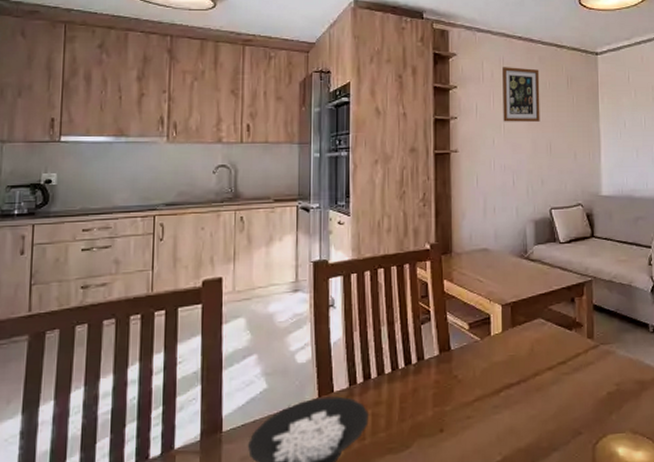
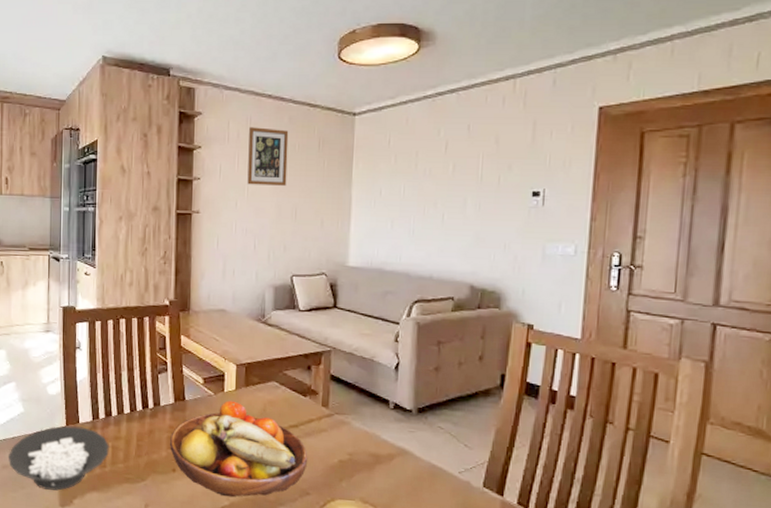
fruit bowl: none [436,344,578,450] -> present [170,400,308,497]

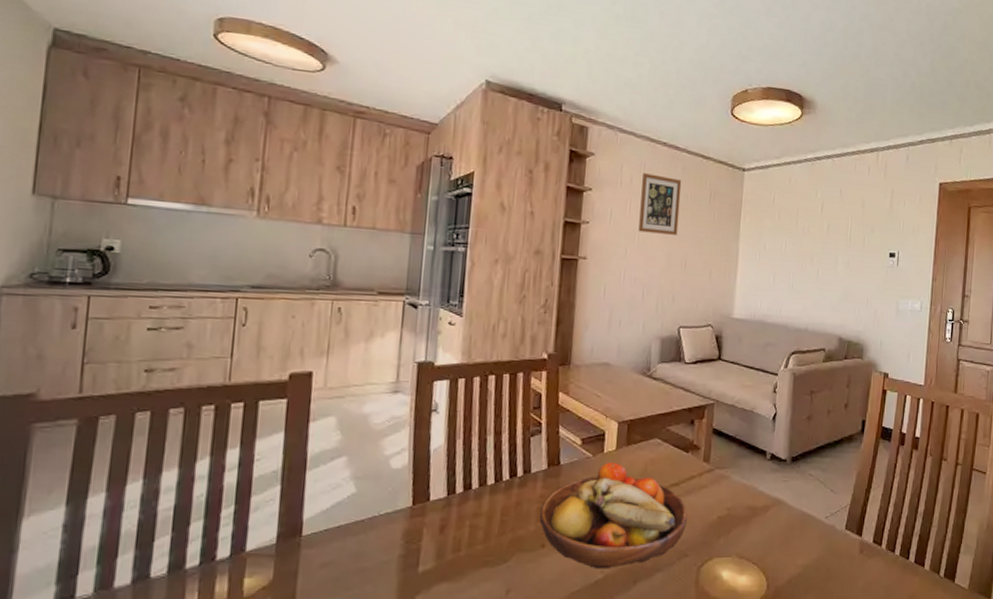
cereal bowl: present [9,425,110,491] -> none [330,505,468,587]

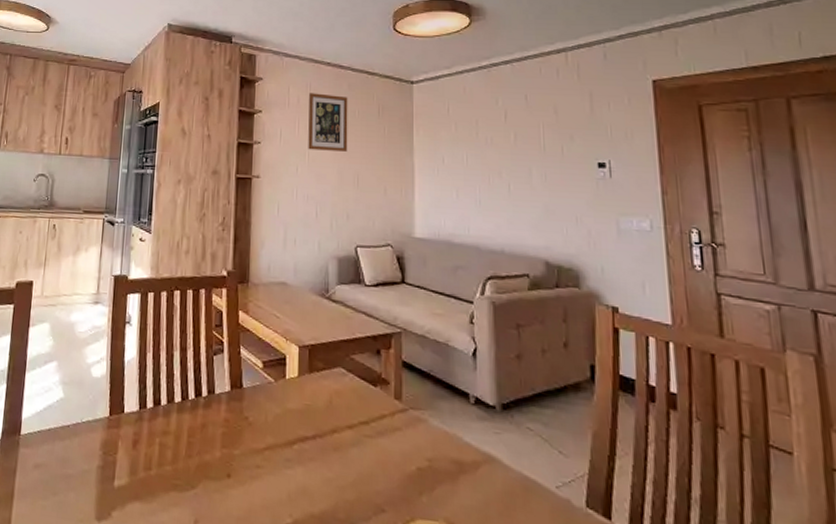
fruit bowl: present [540,462,688,568] -> none [225,389,382,513]

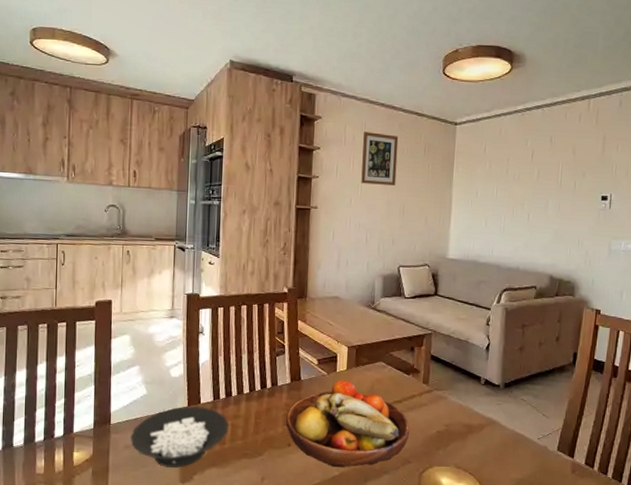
cereal bowl: none [41,415,158,499] -> present [131,406,230,468]
fruit bowl: none [225,389,382,513] -> present [286,380,410,467]

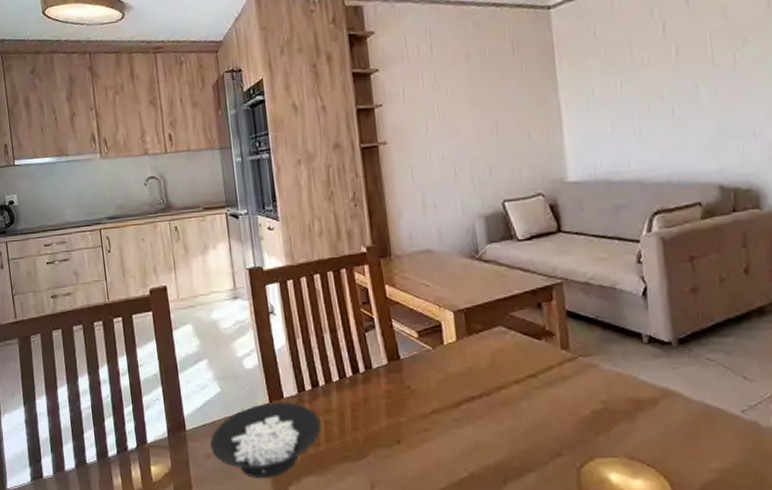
fruit bowl: present [286,380,410,467] -> none [389,354,554,466]
wall art: present [361,132,399,186] -> none [430,37,482,105]

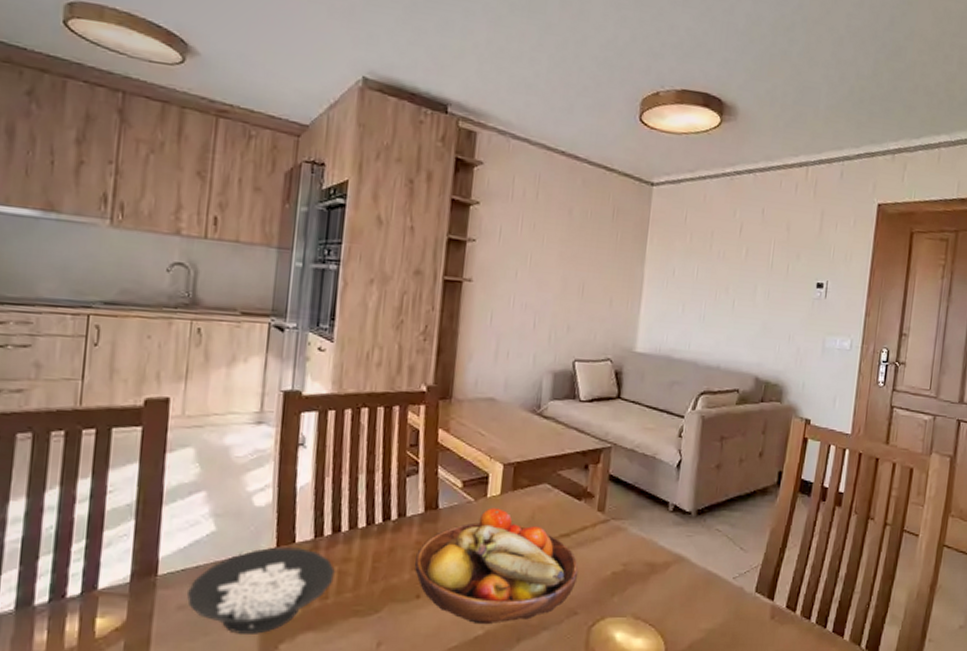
fruit bowl: none [389,354,554,466] -> present [415,508,579,623]

